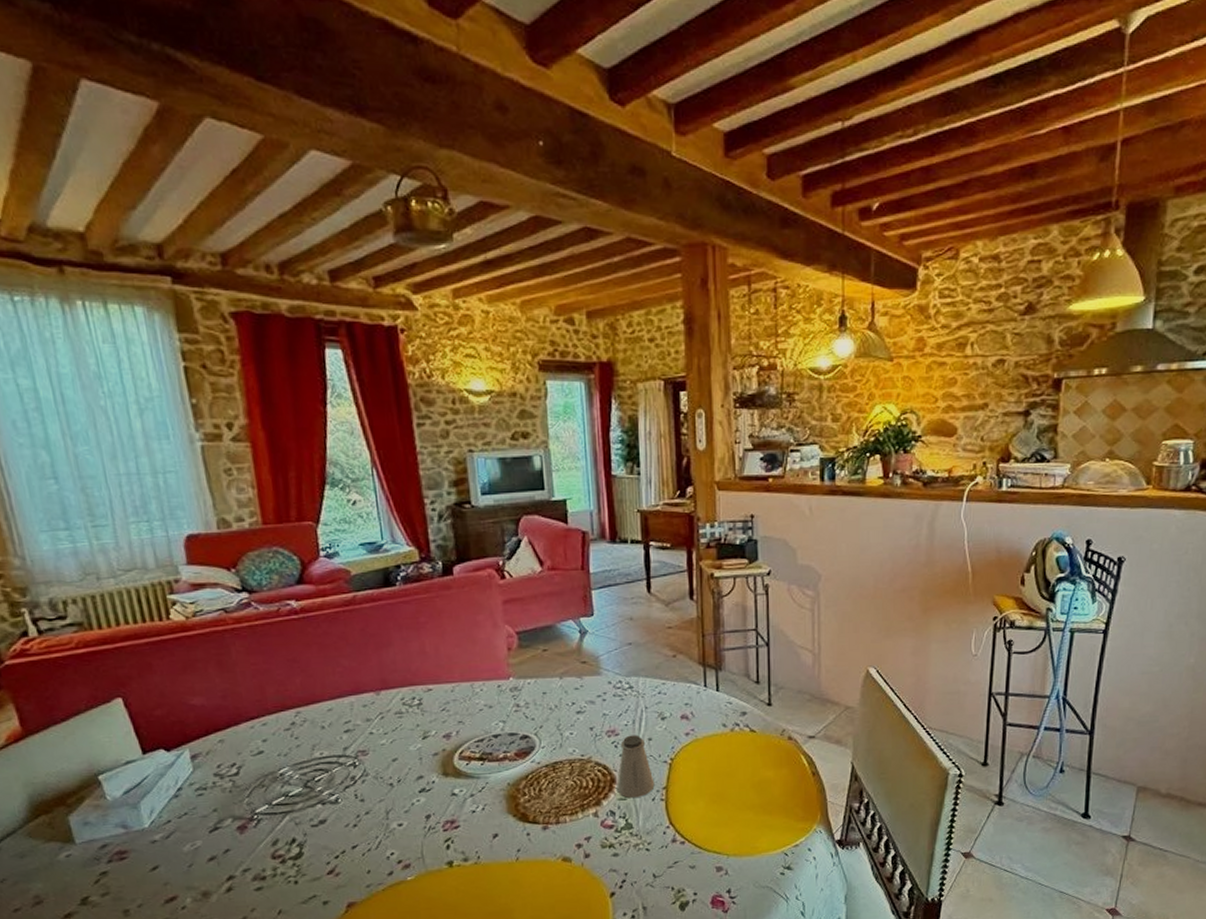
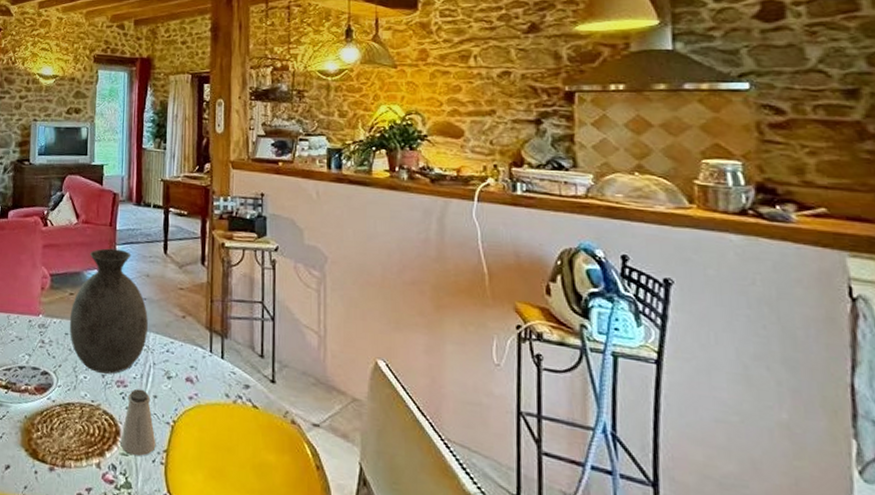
vase: none [545,594,636,726] -> present [69,248,148,374]

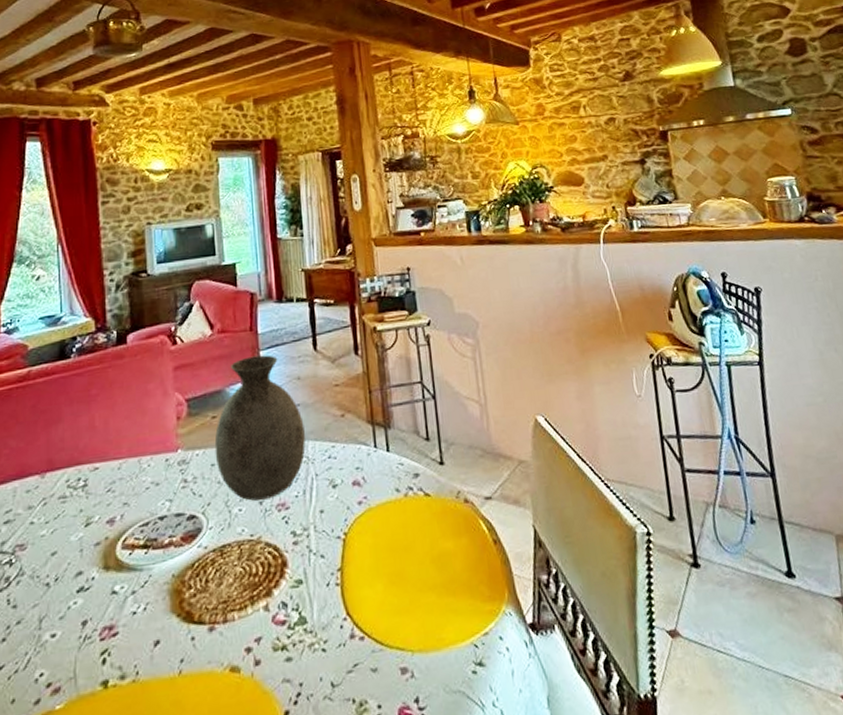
saltshaker: present [120,389,156,457] -> none [288,507,329,585]

